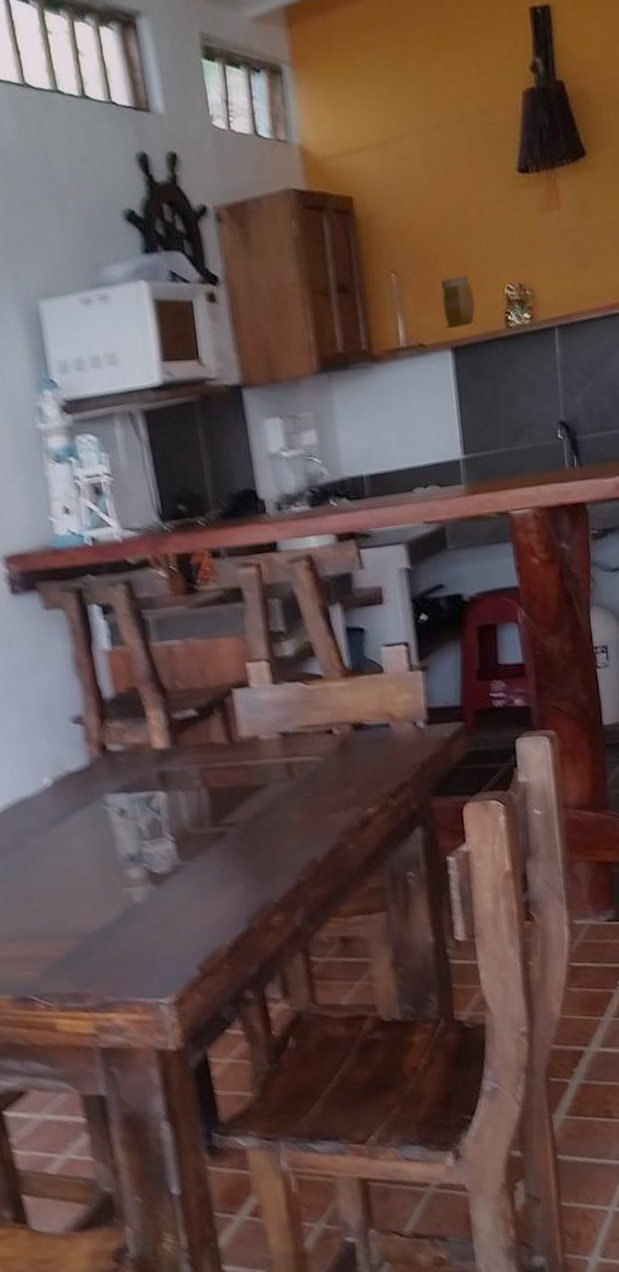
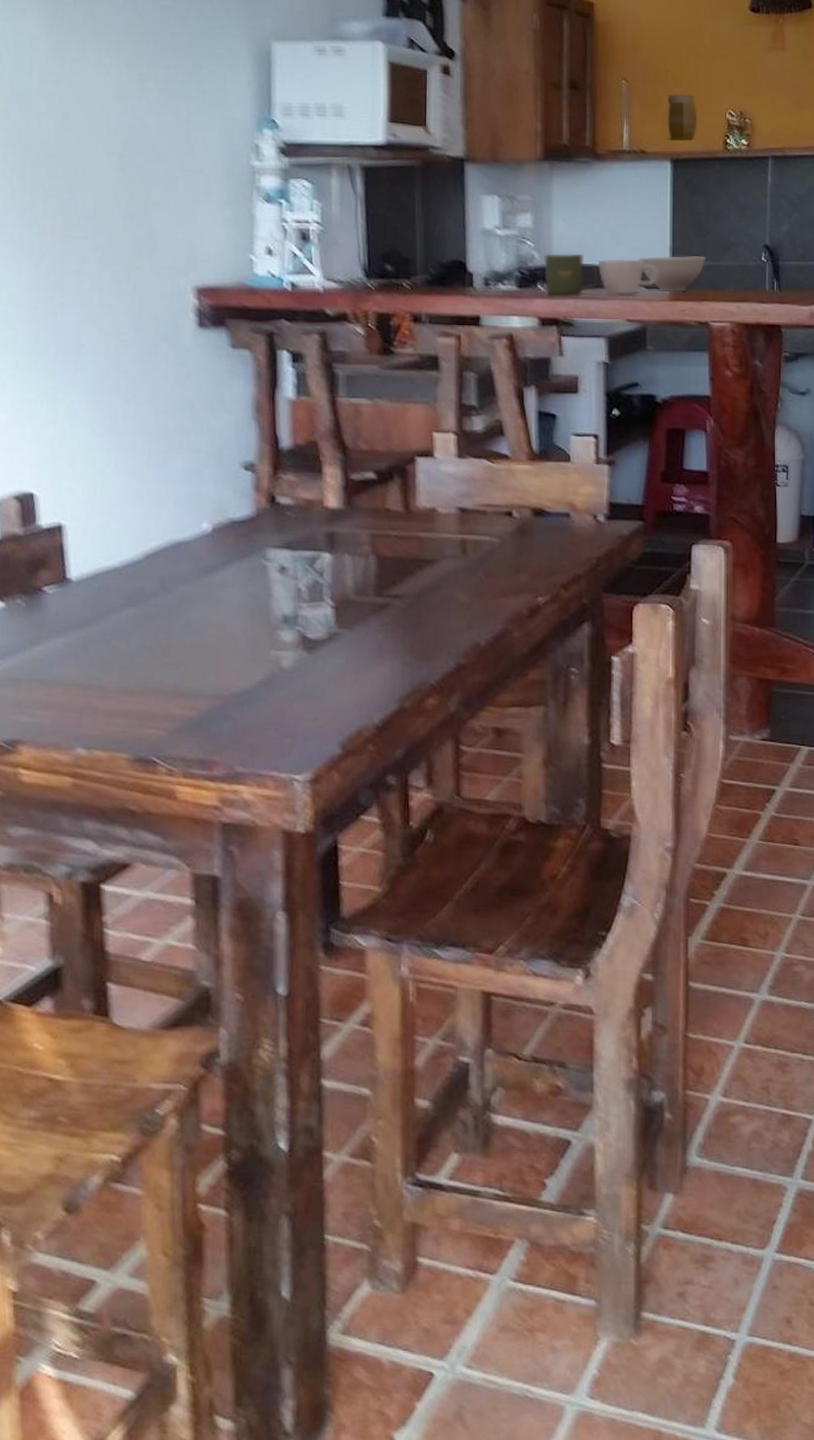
mug: none [333,463,391,511] -> present [544,253,599,298]
cup: none [388,457,452,502] -> present [597,258,658,298]
bowl: none [429,443,499,489] -> present [639,255,706,293]

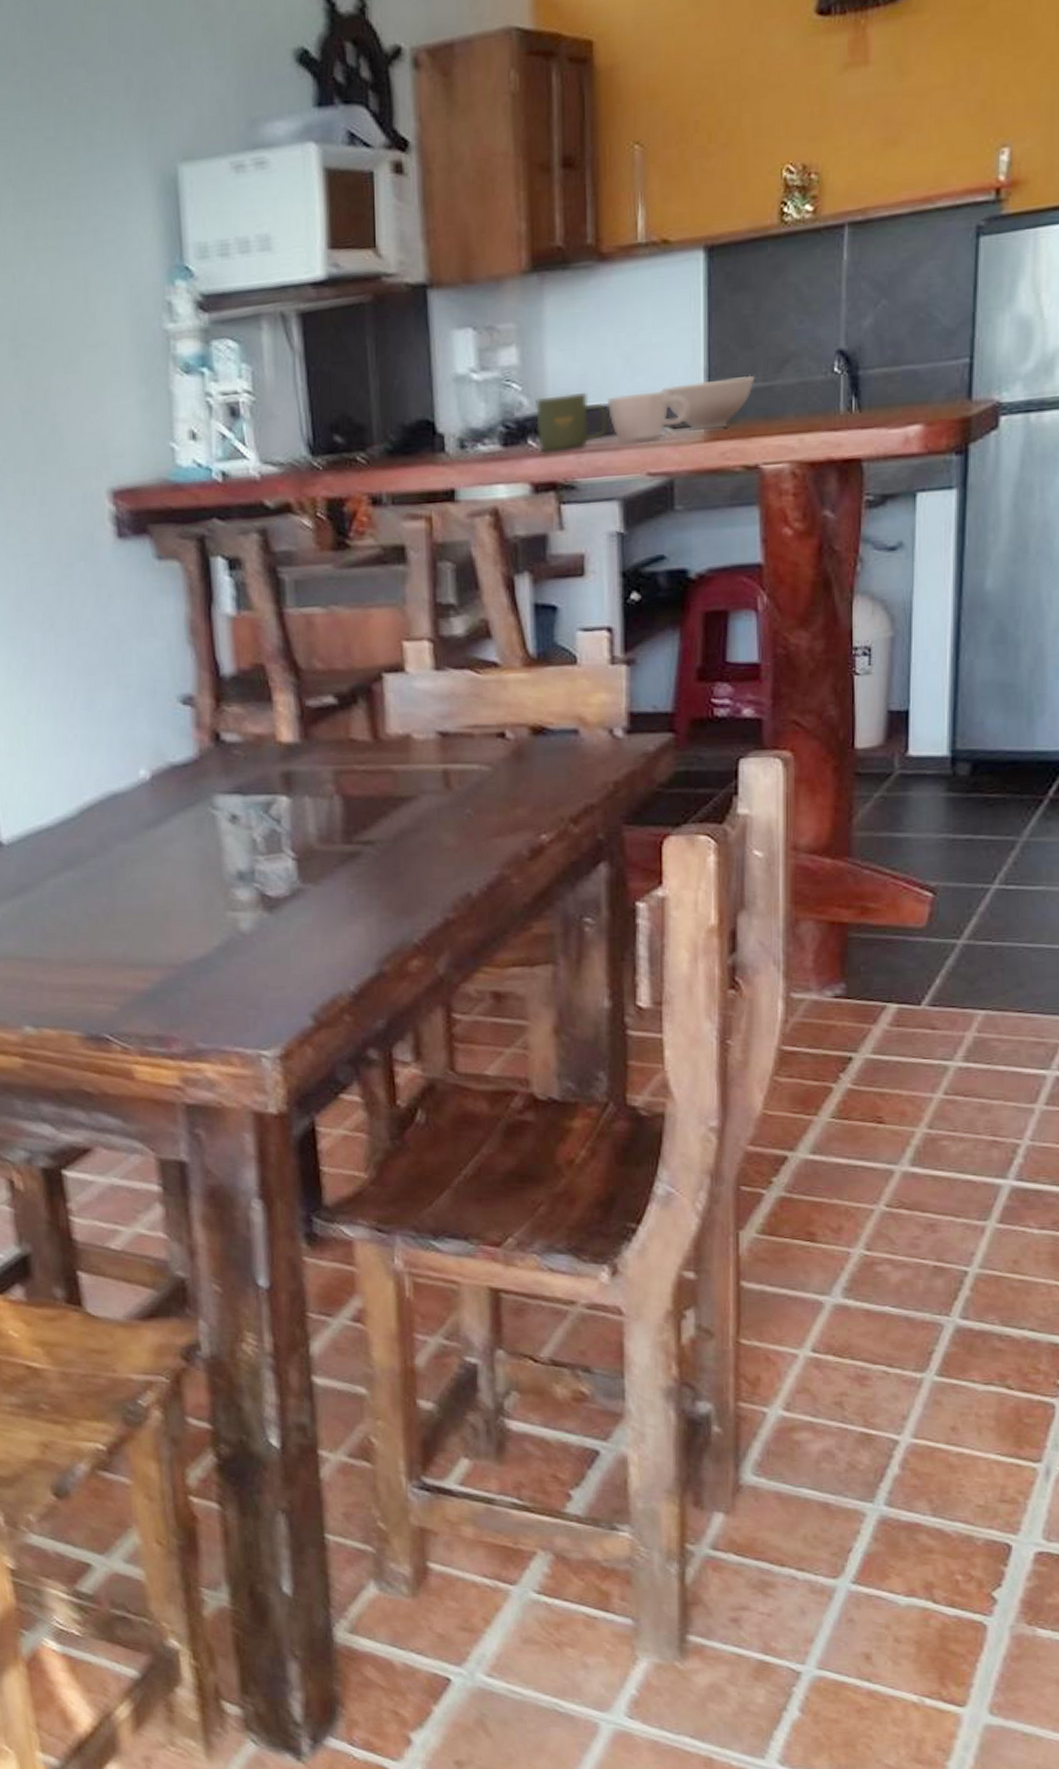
jar: present [665,94,696,142] -> none [695,151,740,221]

